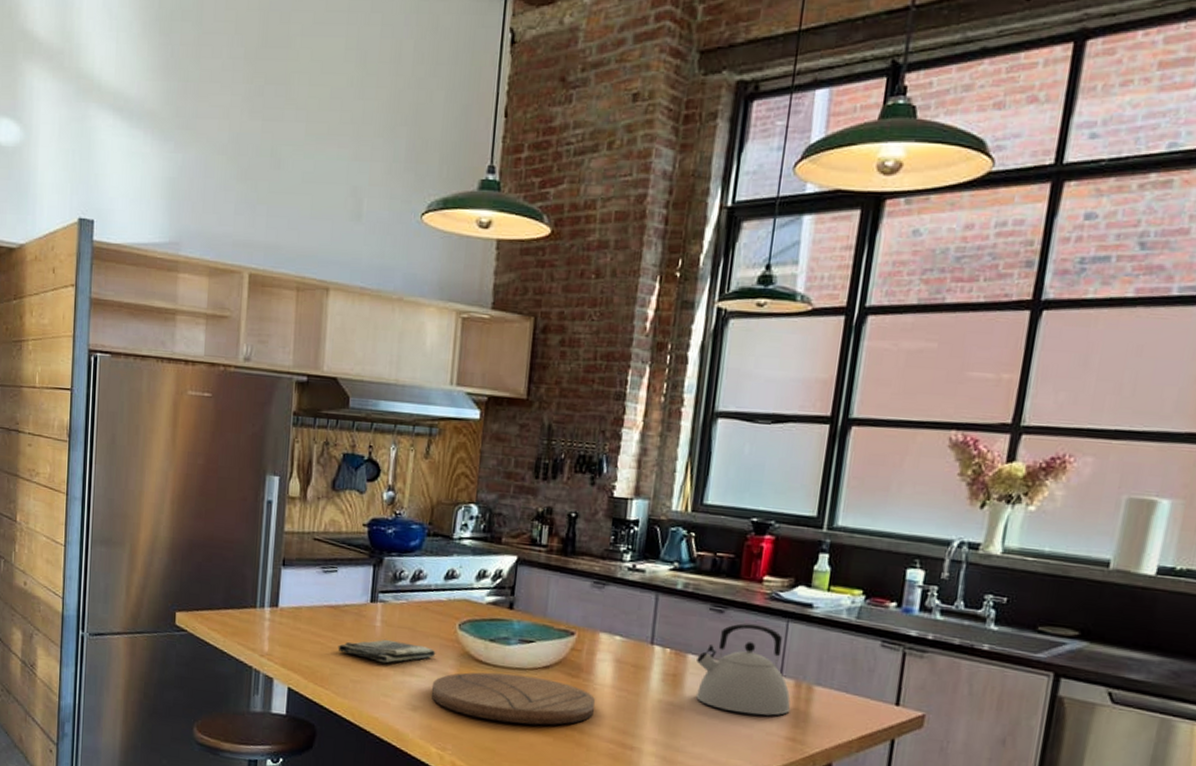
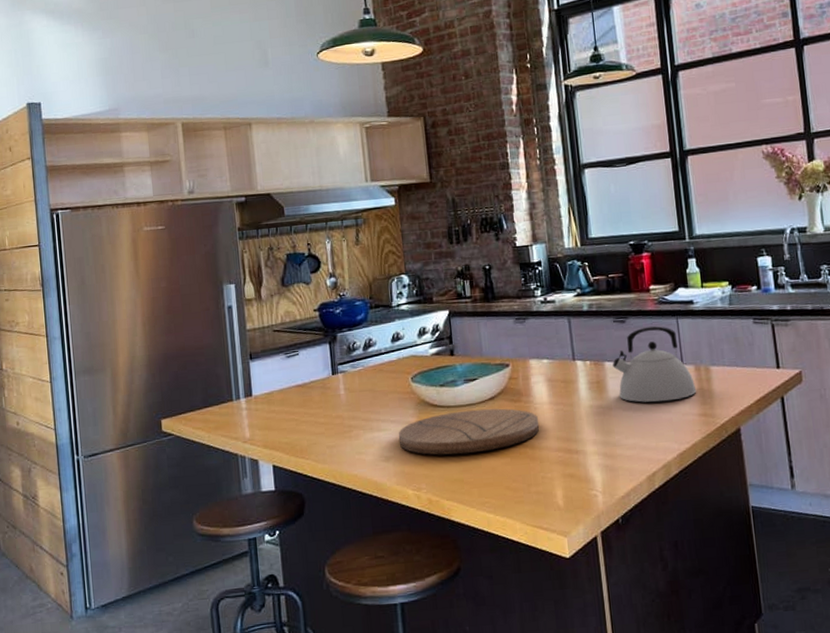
dish towel: present [338,639,436,663] -> none [310,403,397,425]

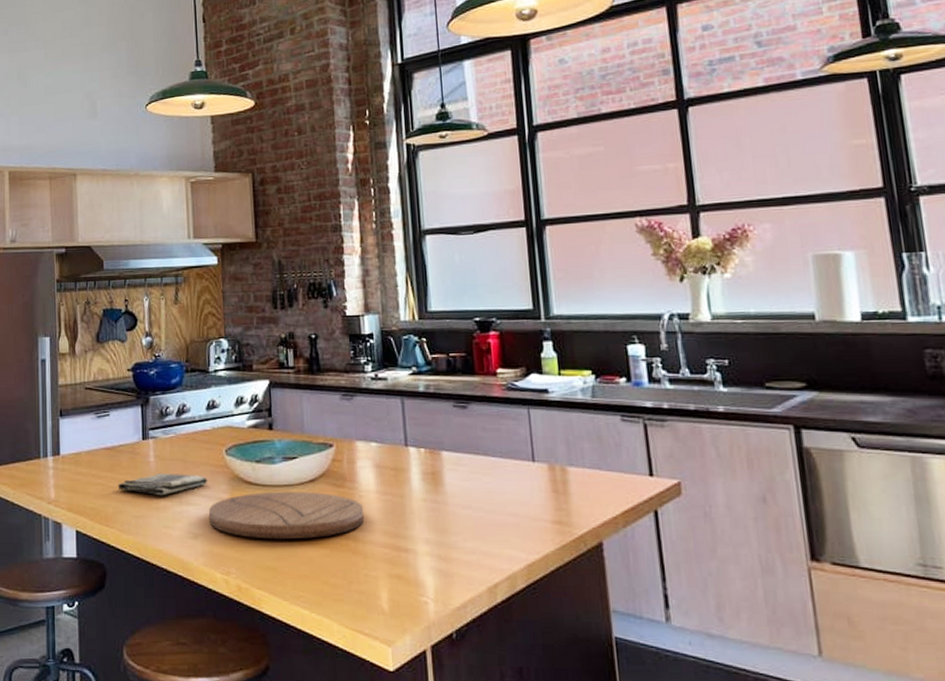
dish towel: none [310,403,397,425] -> present [117,473,208,496]
kettle: present [613,326,697,403] -> none [451,415,550,503]

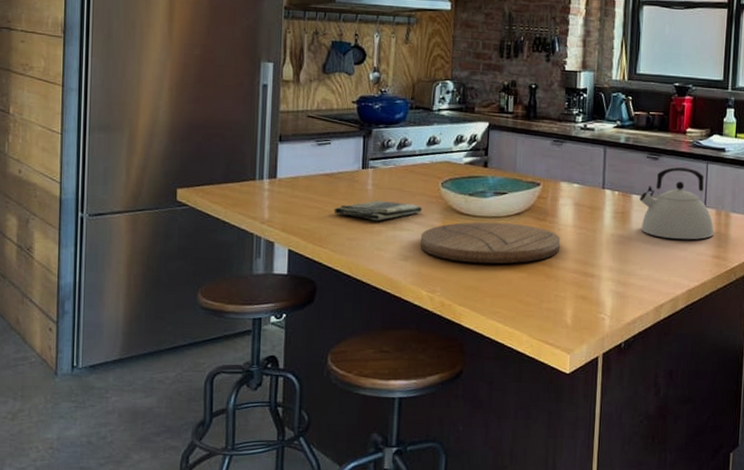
kettle: none [451,415,550,503] -> present [640,167,714,240]

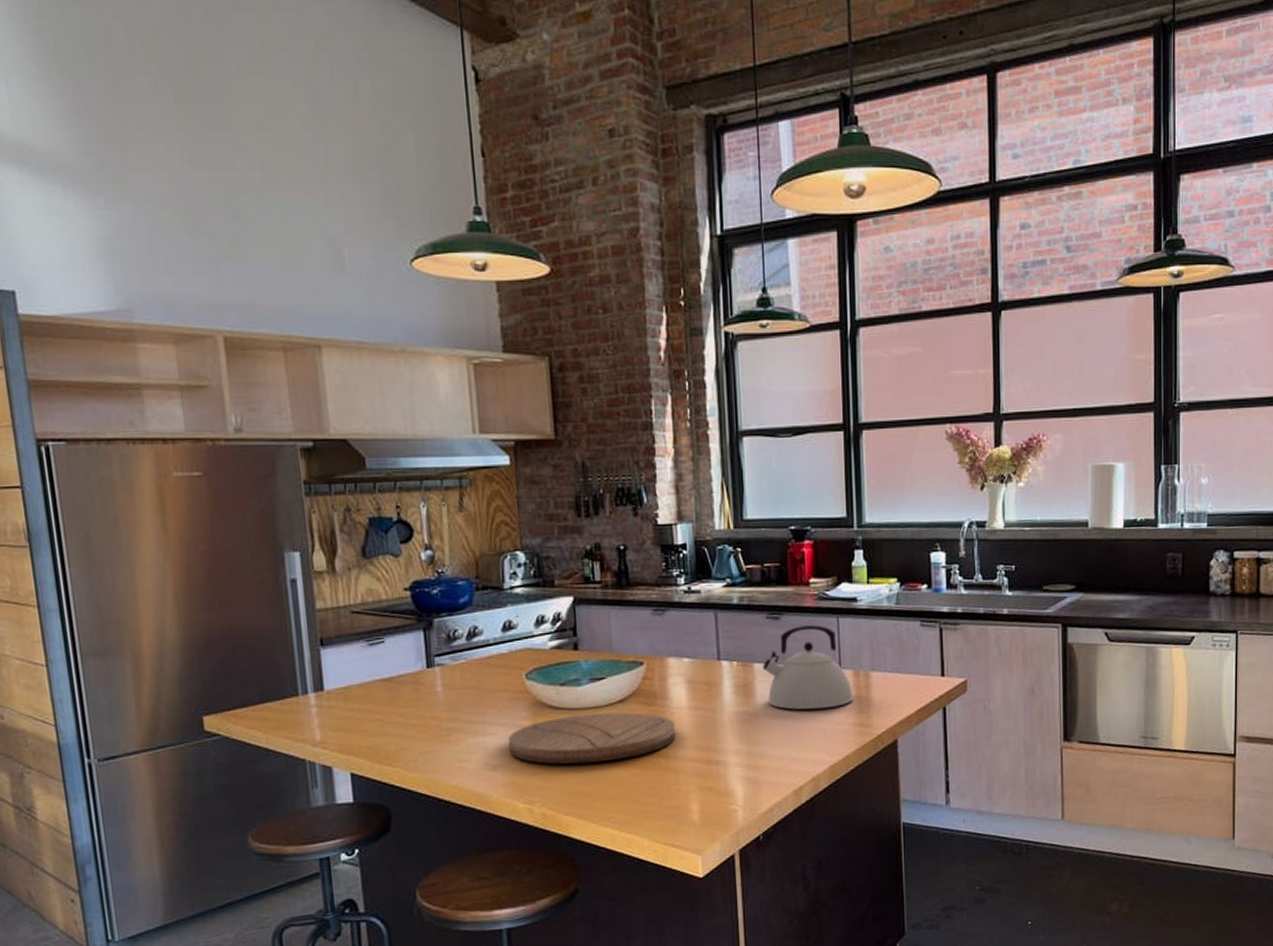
dish towel: present [334,200,423,221] -> none [399,702,507,728]

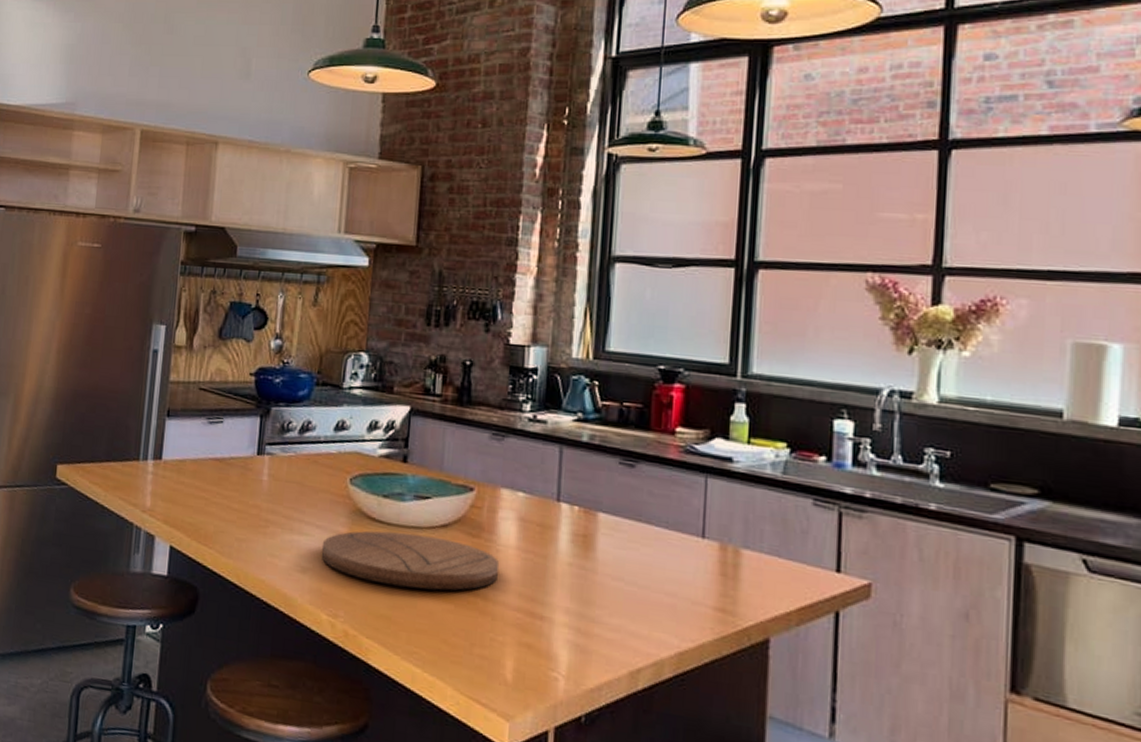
kettle: present [763,625,854,710] -> none [608,479,717,583]

